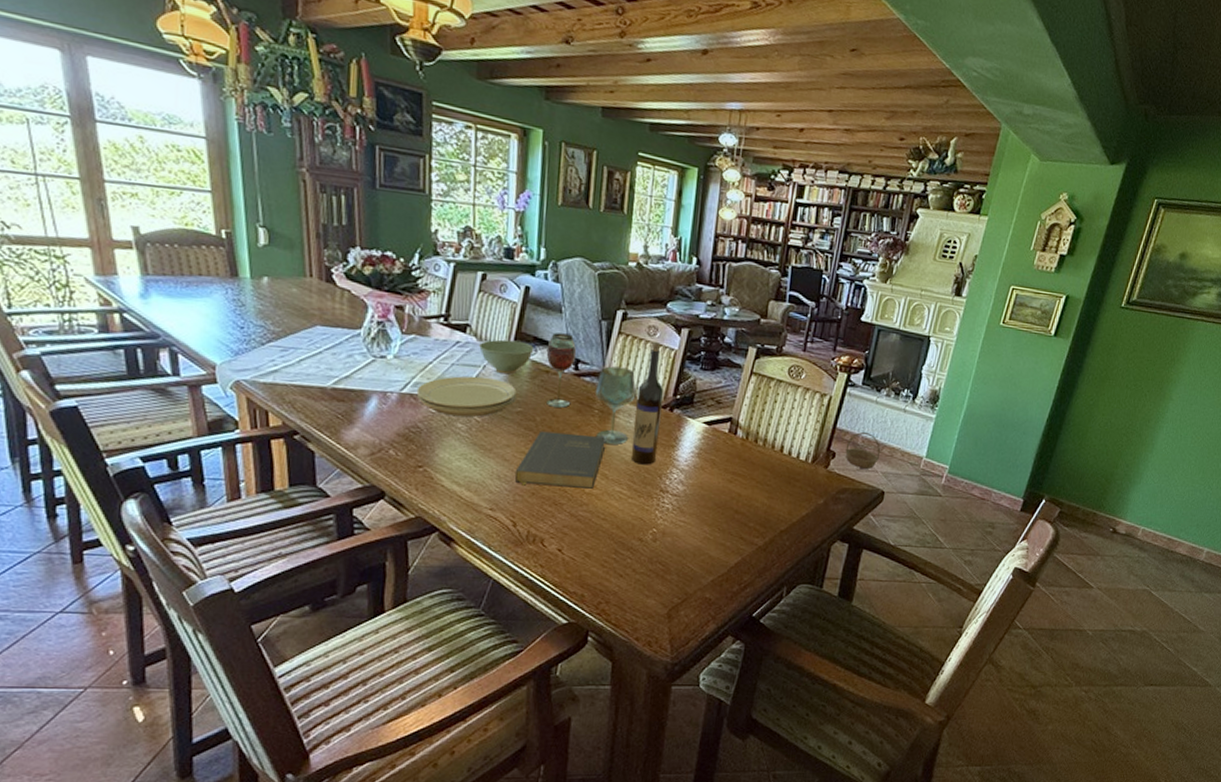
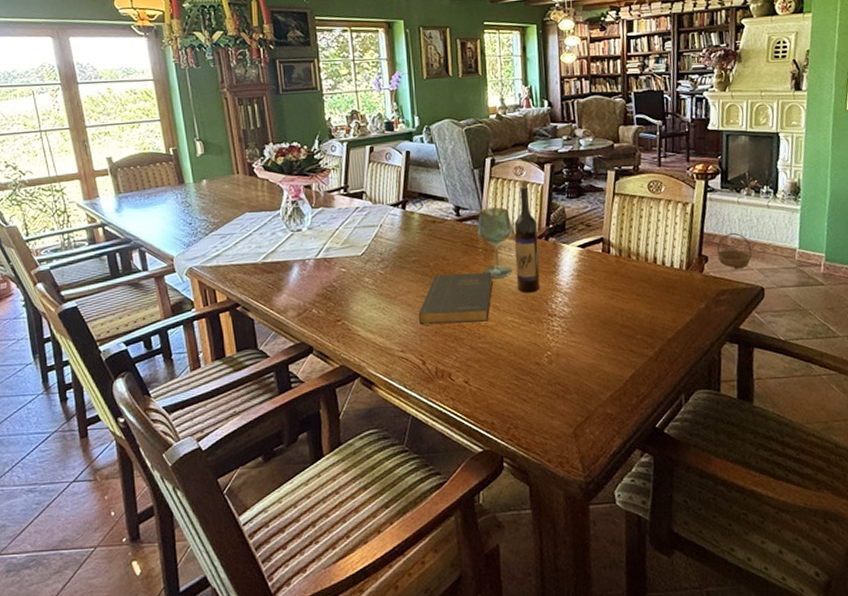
plate: present [416,376,518,417] -> none [328,234,412,273]
bowl: present [479,339,534,375] -> none [375,199,420,230]
wineglass: present [546,332,577,408] -> none [430,186,458,252]

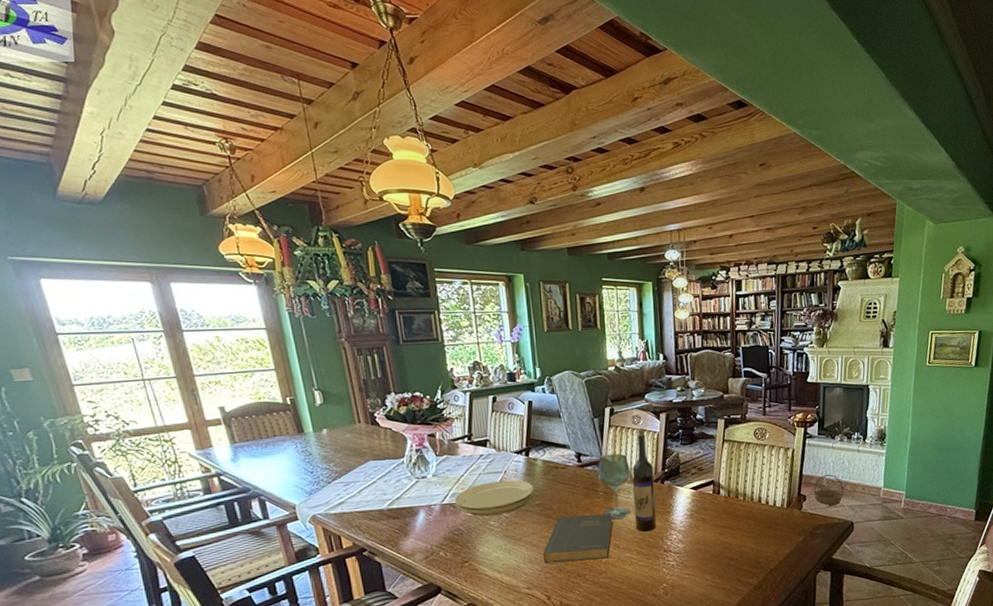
plate: none [328,234,412,273] -> present [454,480,536,517]

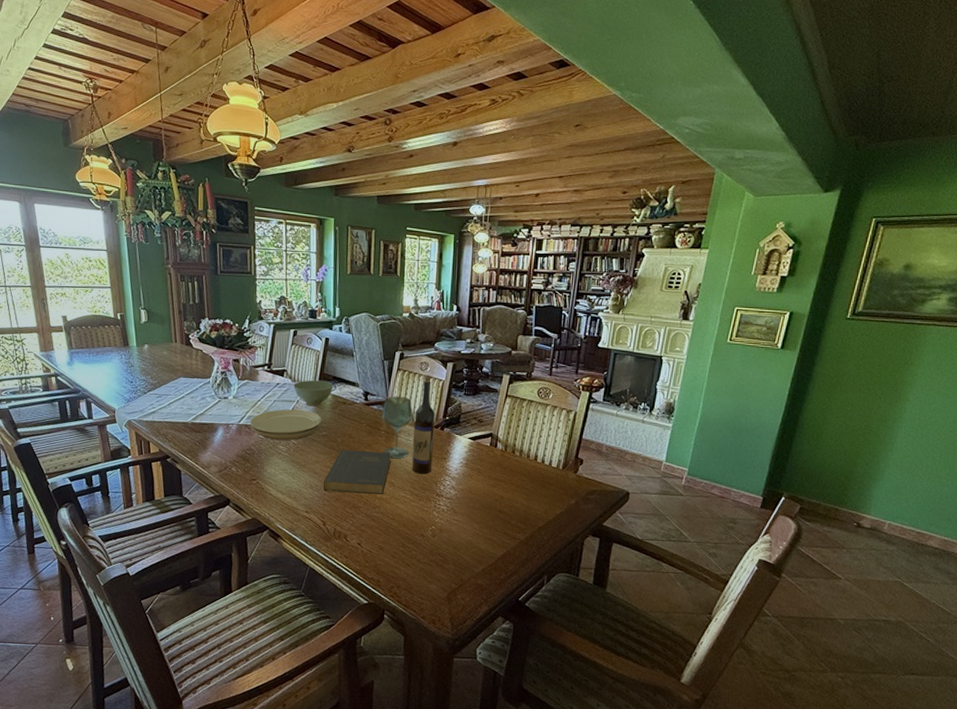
bowl: none [499,446,543,476] -> present [293,380,334,407]
basket: present [813,474,844,506] -> none [591,441,623,473]

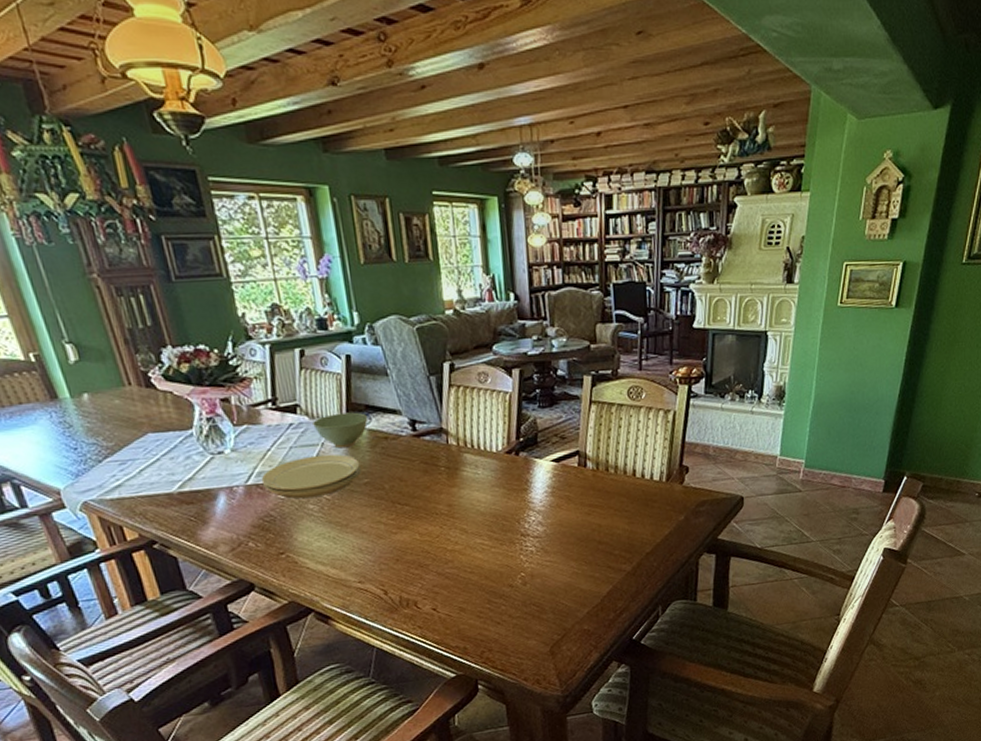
book: present [323,449,391,494] -> none [375,493,459,554]
wine glass: present [381,396,414,459] -> none [437,419,479,500]
wine bottle: present [411,374,436,474] -> none [480,387,512,514]

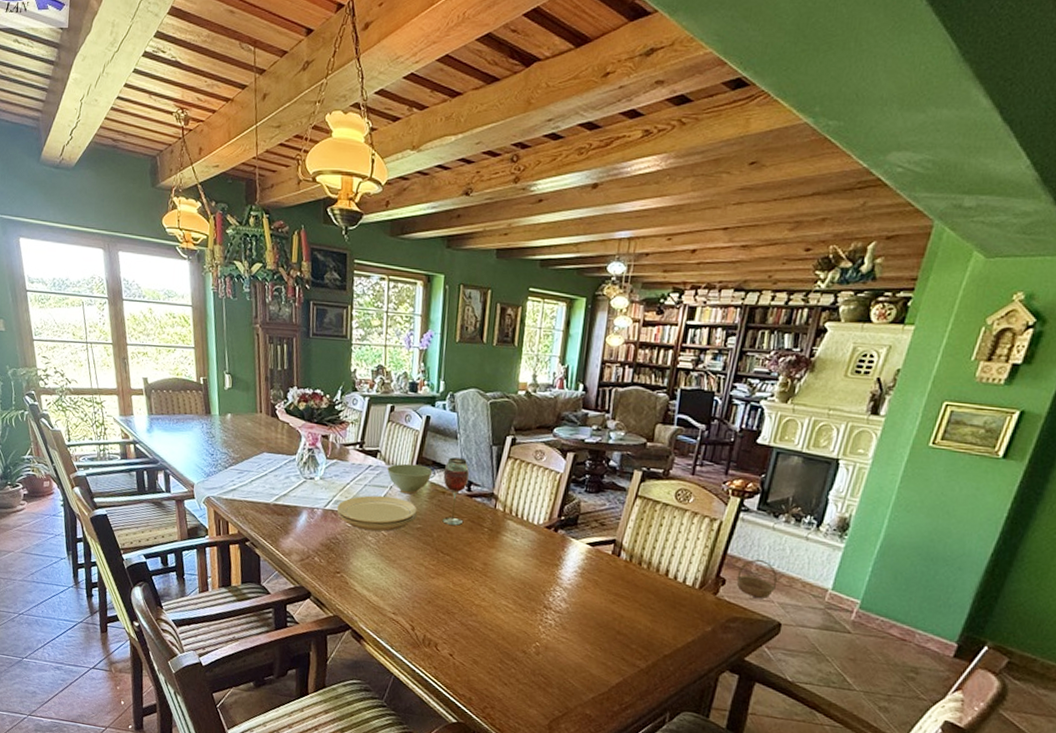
wineglass: none [380,396,416,472] -> present [442,457,470,526]
basket: none [698,440,733,478] -> present [736,559,777,599]

